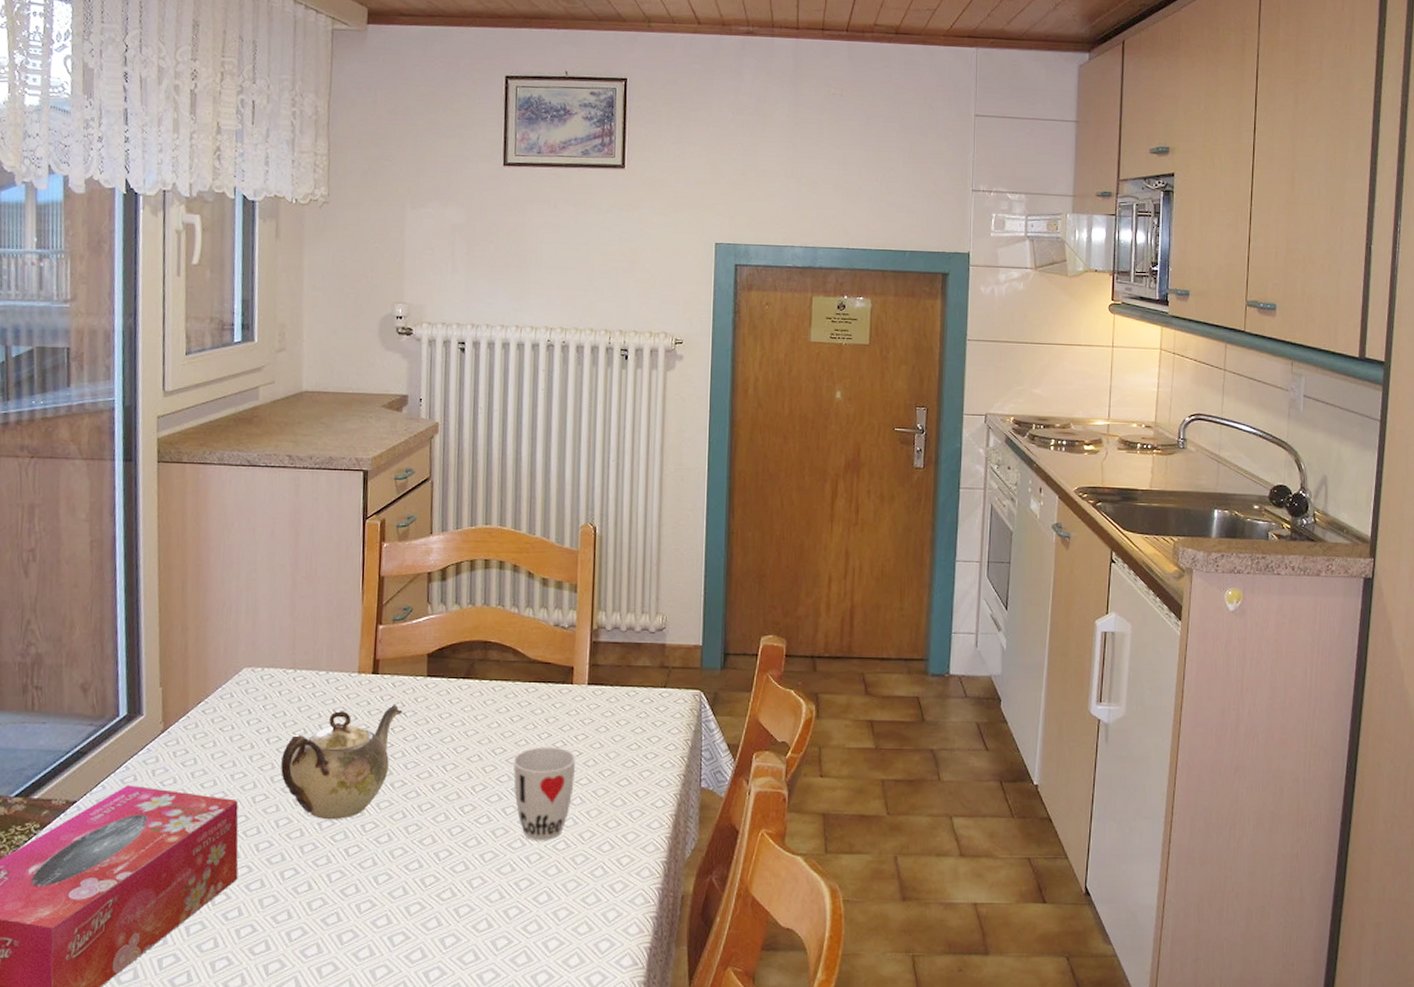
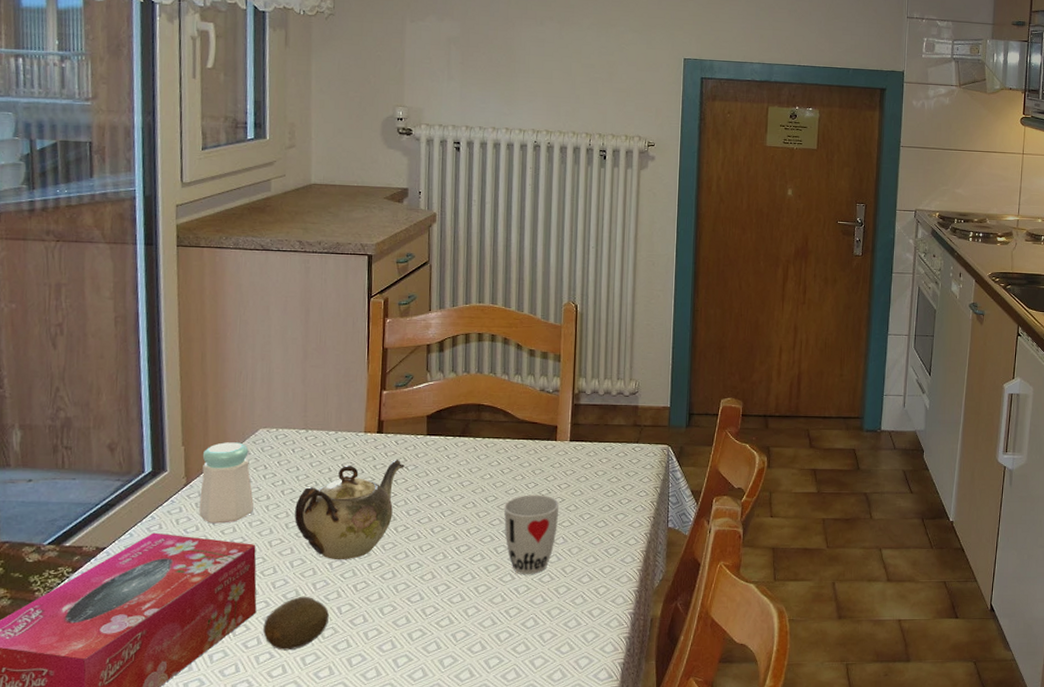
salt shaker: none [177,683,237,776] -> present [199,442,255,524]
fruit: none [245,860,318,924] -> present [263,596,329,651]

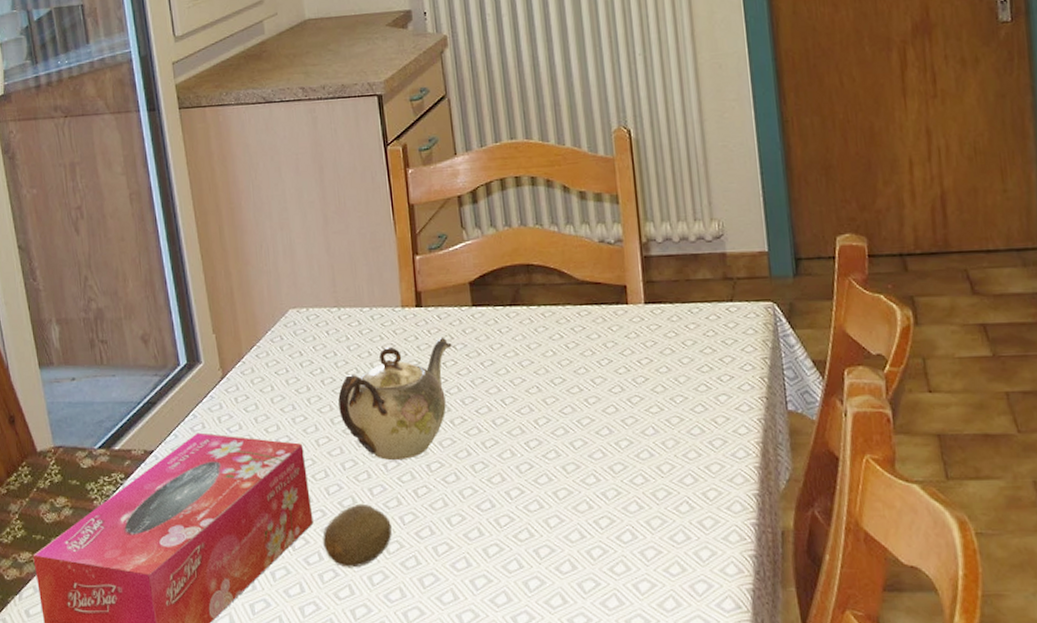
salt shaker: present [199,442,255,524] -> none [234,326,296,421]
cup: present [503,494,560,574] -> none [574,373,644,475]

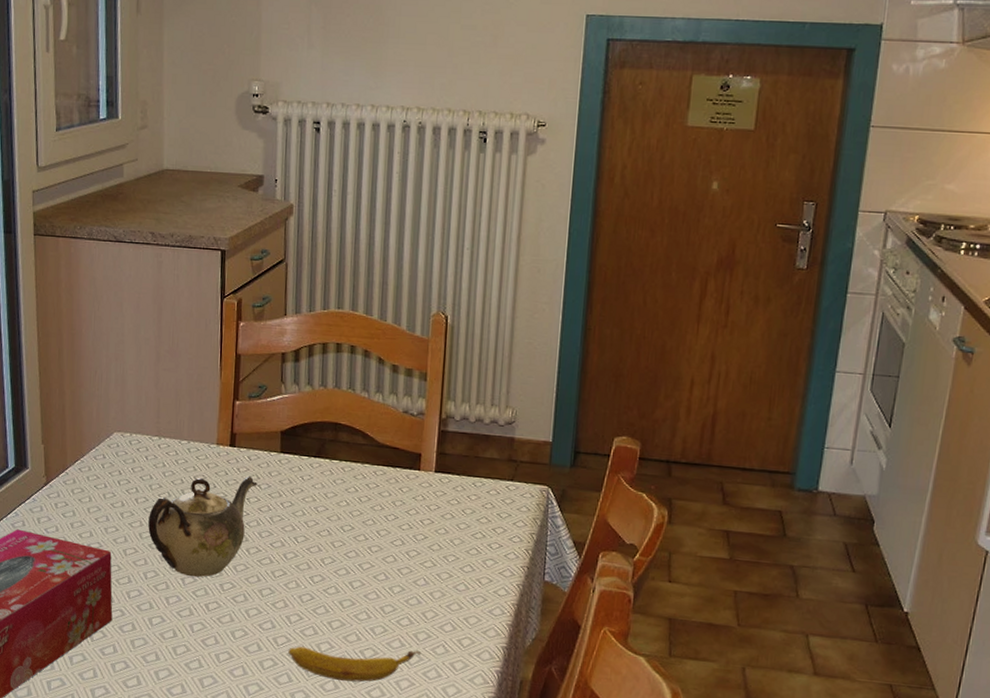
fruit: present [323,503,392,568] -> none [119,609,181,663]
banana: none [513,511,663,559] -> present [288,646,420,682]

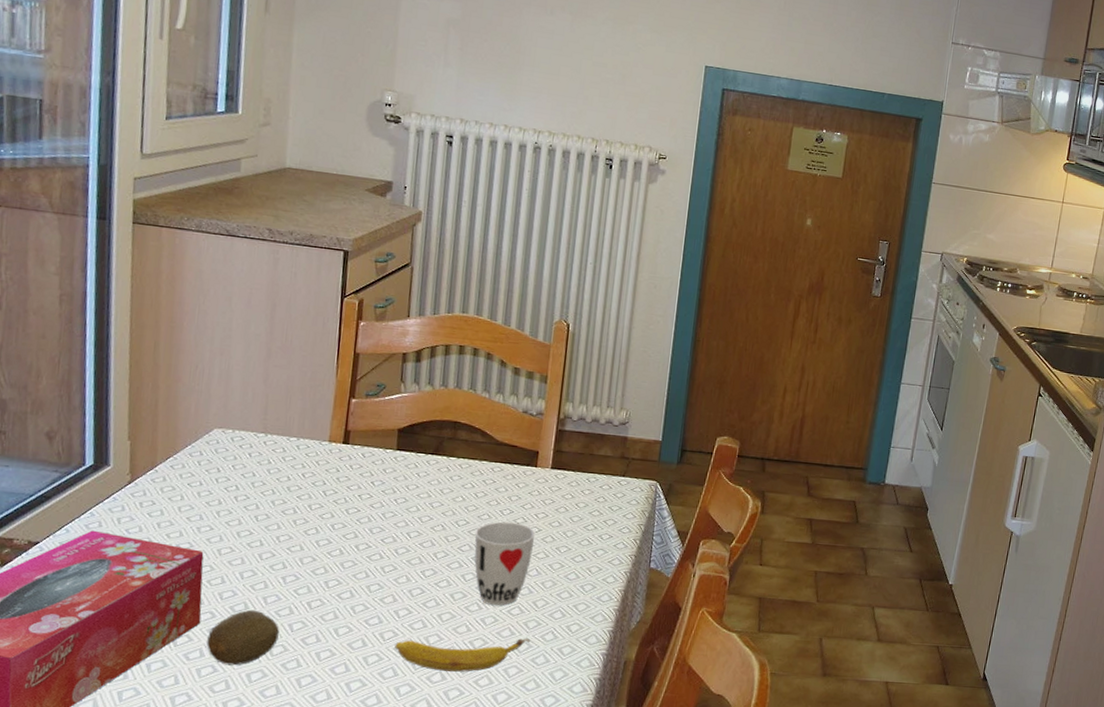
fruit: none [119,609,181,663] -> present [207,609,279,666]
teapot: present [148,475,258,578] -> none [247,472,371,576]
cup: none [360,527,422,616] -> present [474,521,536,606]

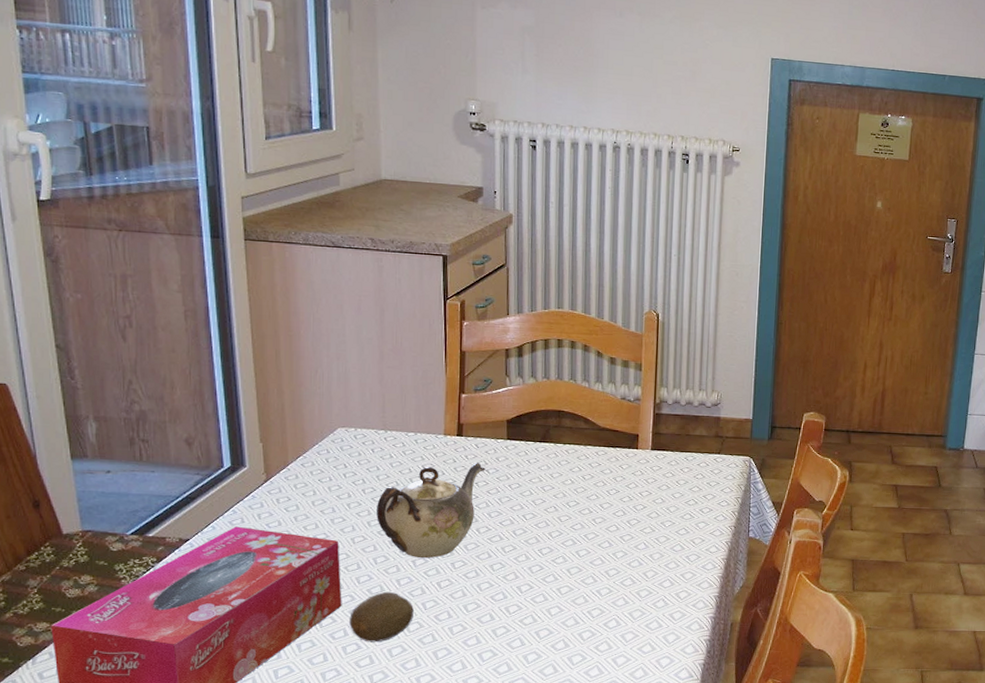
teapot: none [247,472,371,576] -> present [377,462,486,559]
banana: present [395,638,530,672] -> none [520,606,643,639]
cup: present [474,521,536,606] -> none [585,501,641,577]

